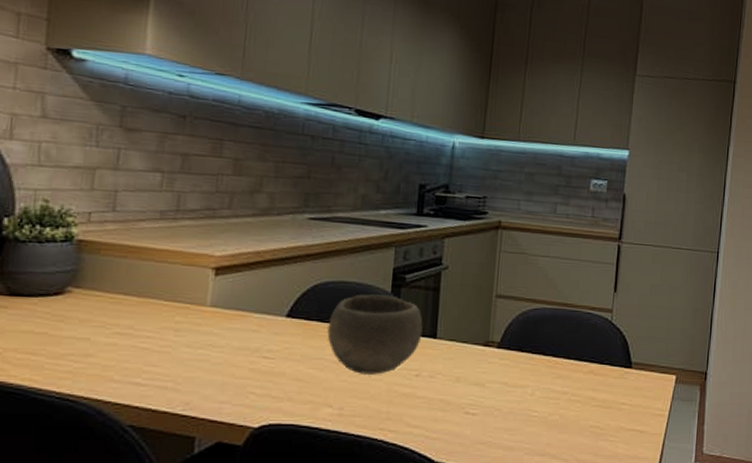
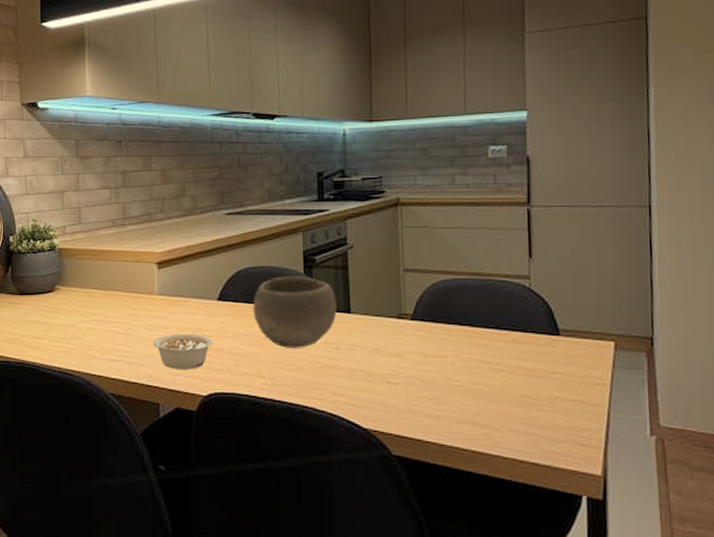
legume: none [195,353,275,396] -> present [152,333,213,369]

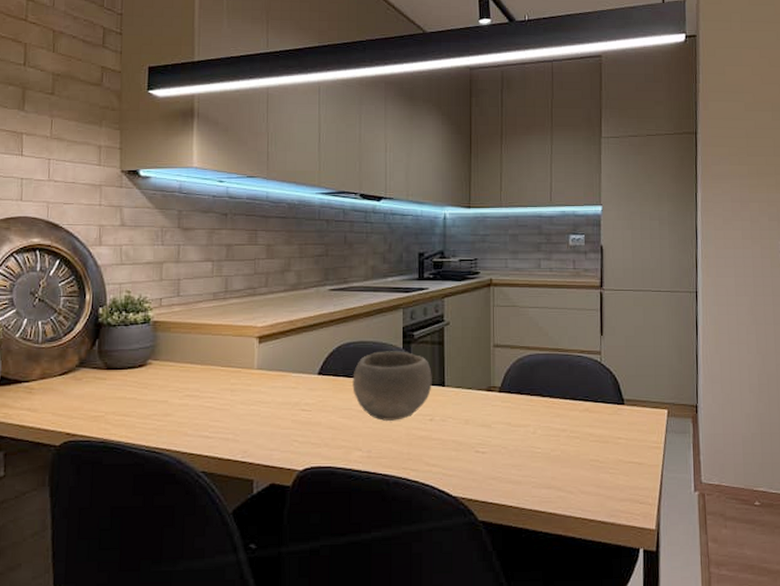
legume: present [152,333,213,369] -> none [249,408,312,444]

